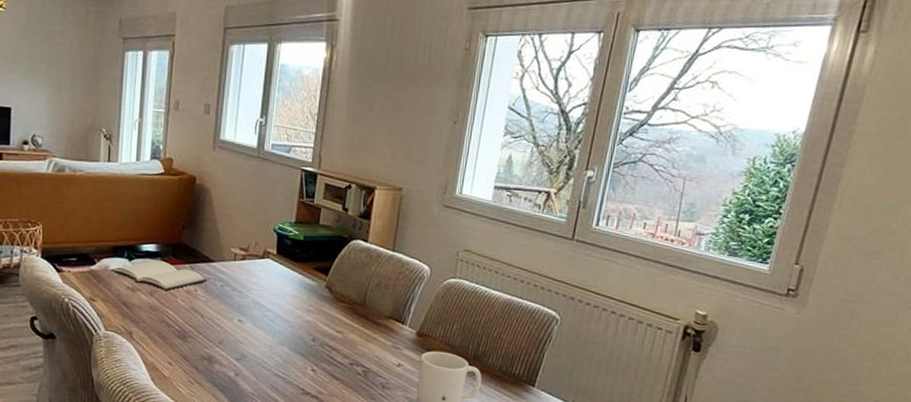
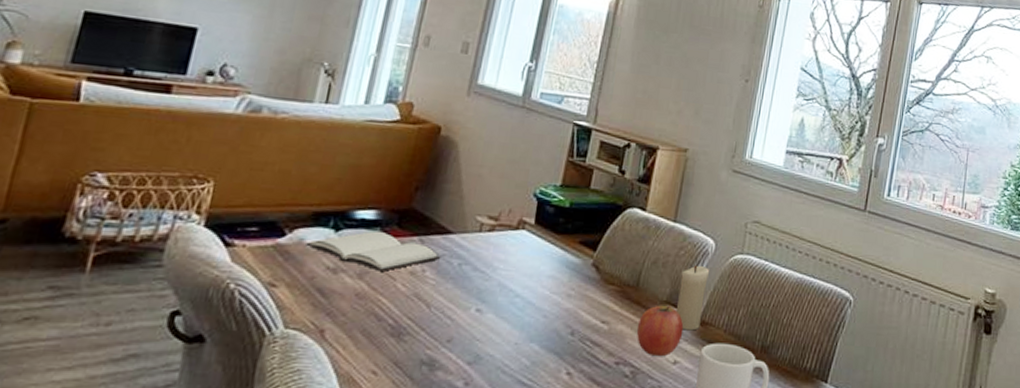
fruit: none [365,319,405,361] -> present [636,305,684,357]
candle: none [397,287,426,341] -> present [675,265,710,331]

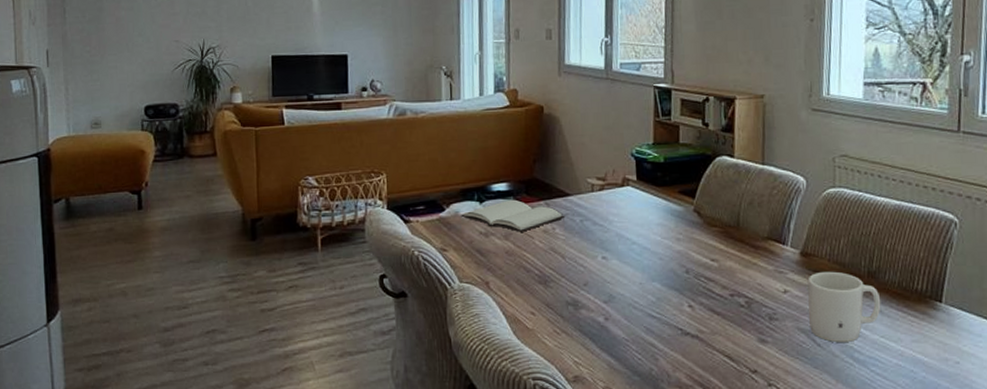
fruit: present [636,305,684,357] -> none [744,241,789,288]
candle: present [675,265,710,331] -> none [777,202,805,262]

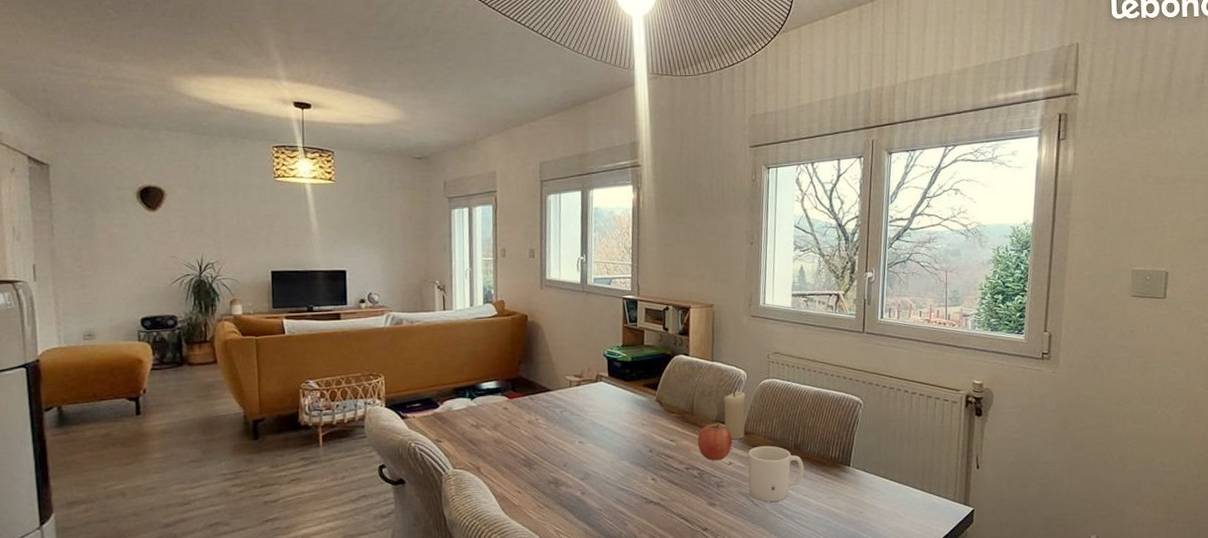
book: present [461,199,565,232] -> none [454,395,547,423]
fruit: none [744,241,789,288] -> present [697,423,733,461]
candle: none [777,202,805,262] -> present [724,391,746,440]

